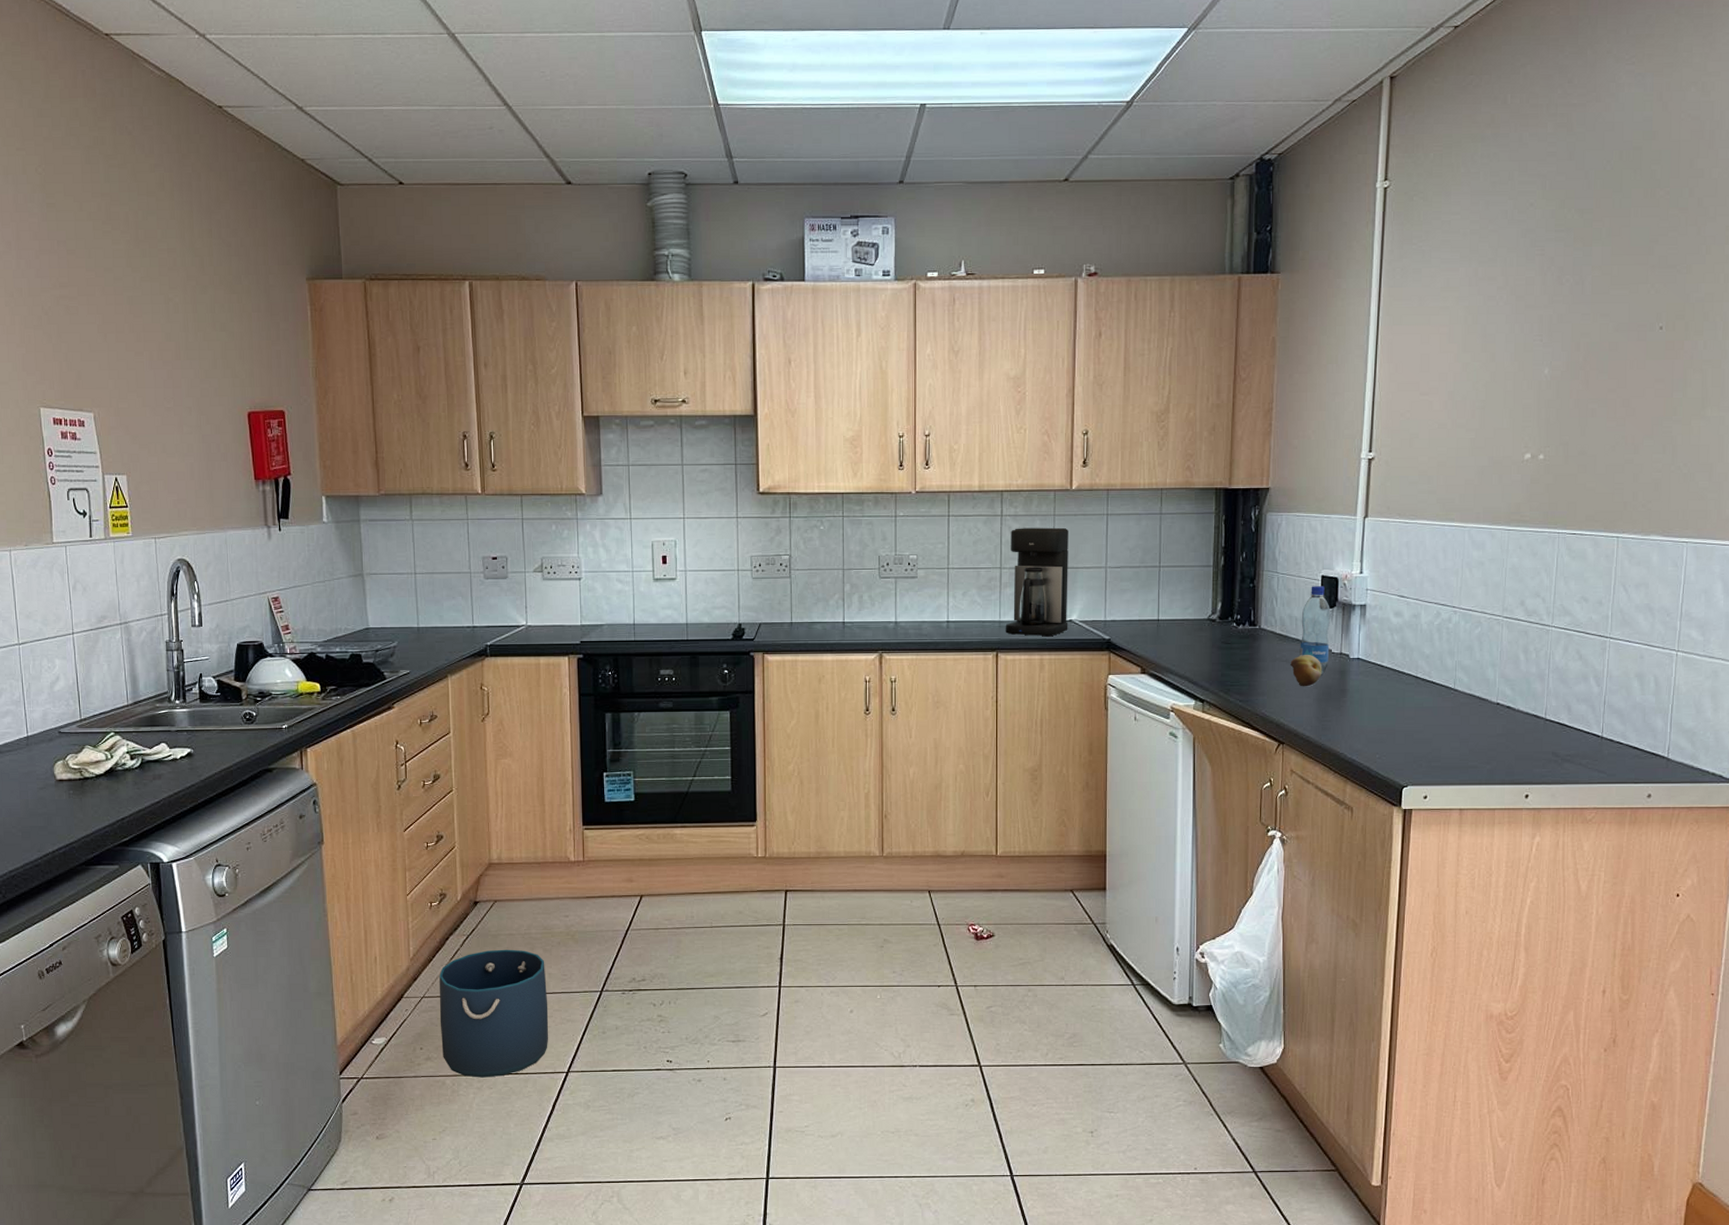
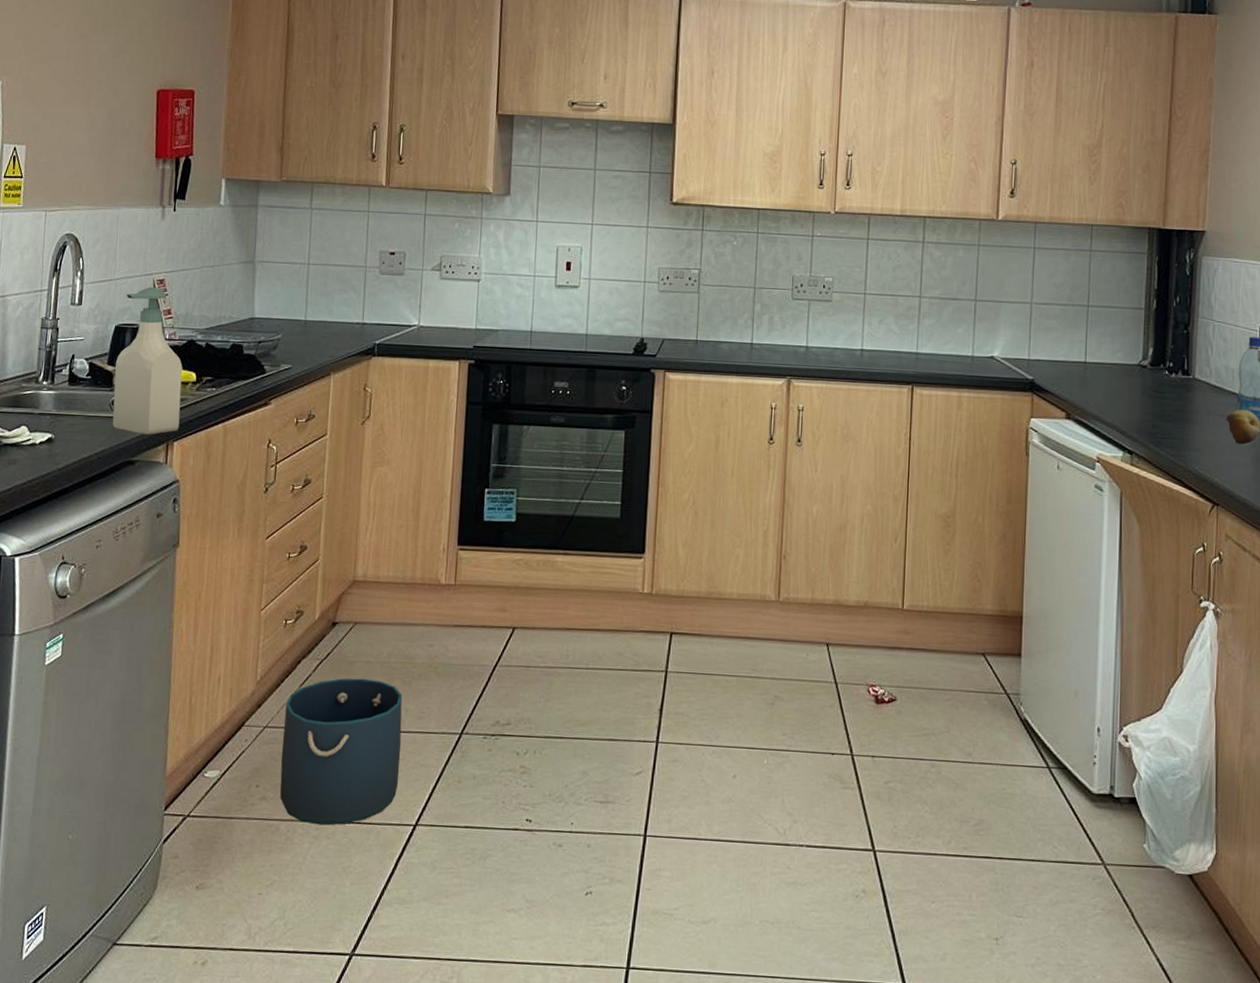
soap bottle: none [242,604,310,745] -> present [112,286,182,436]
coffee maker: present [1005,527,1068,637] -> none [922,256,993,373]

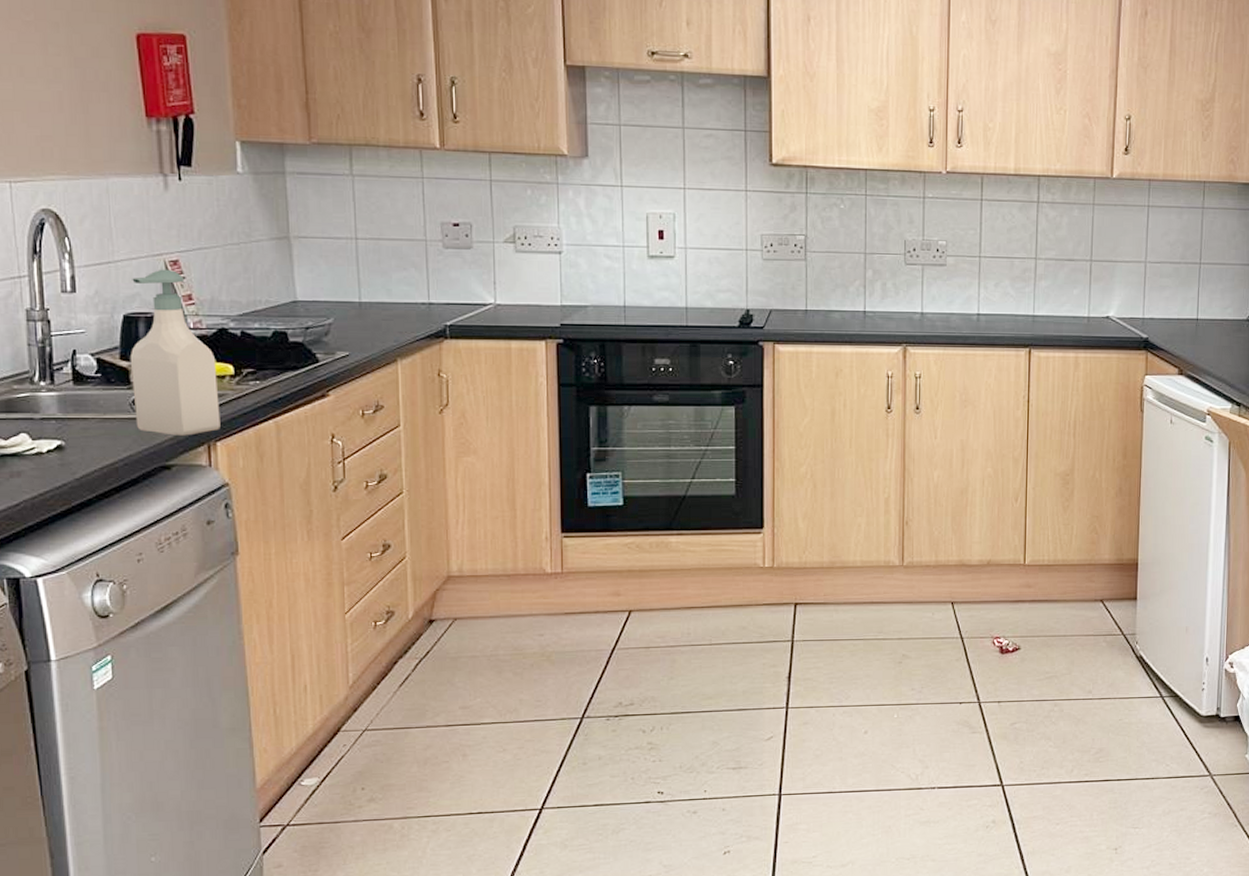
bucket: present [280,678,403,826] -> none [385,673,519,819]

